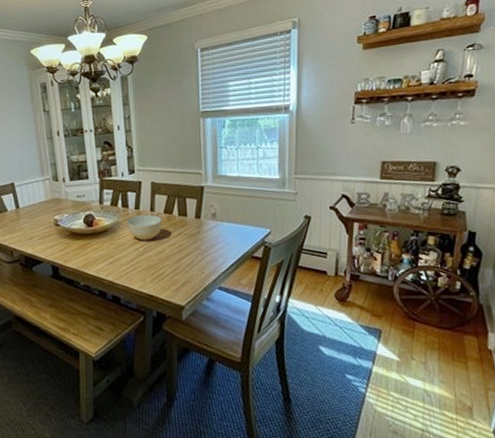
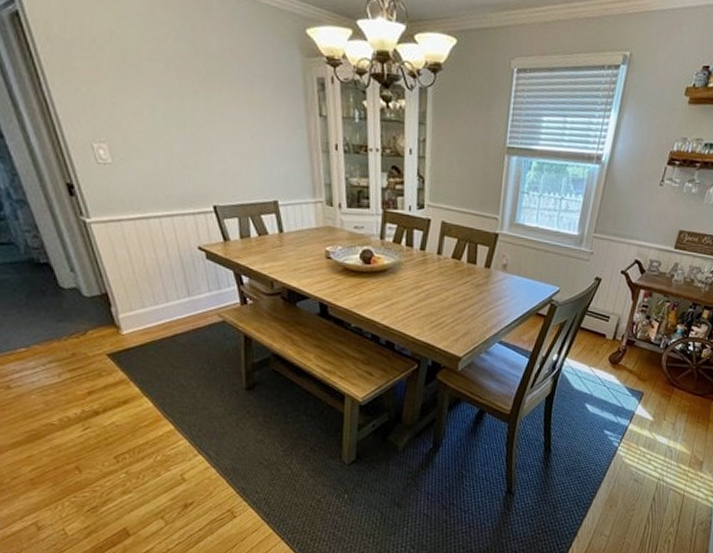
bowl: present [126,214,163,241] -> none [409,256,450,286]

